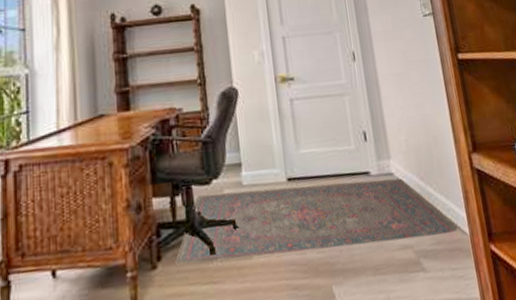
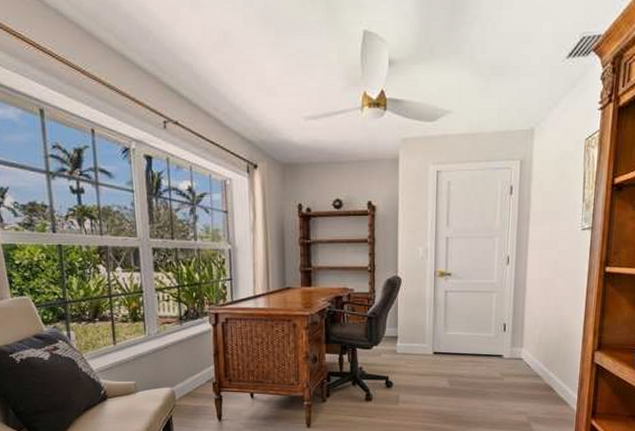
rug: present [175,178,470,266] -> none [340,356,576,412]

